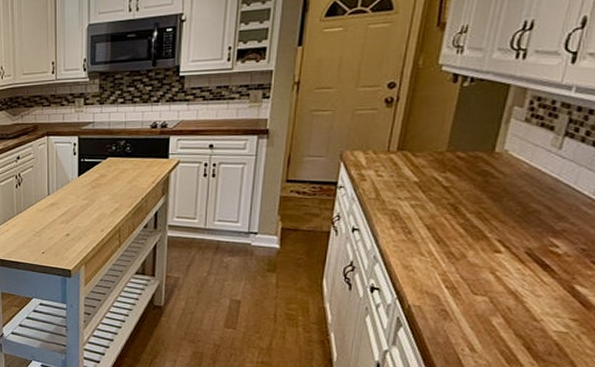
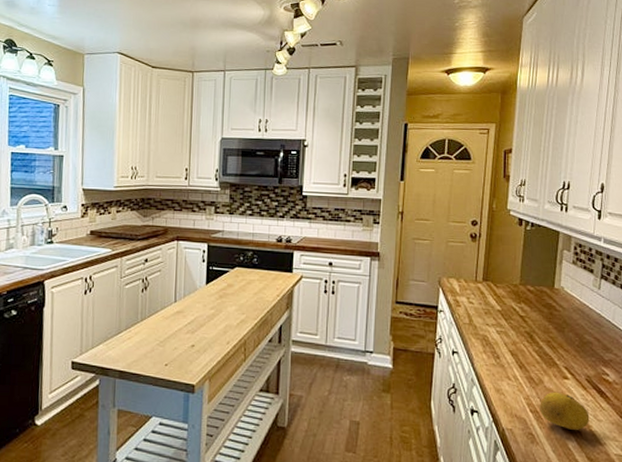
fruit: none [458,266,525,307] -> present [540,391,590,431]

